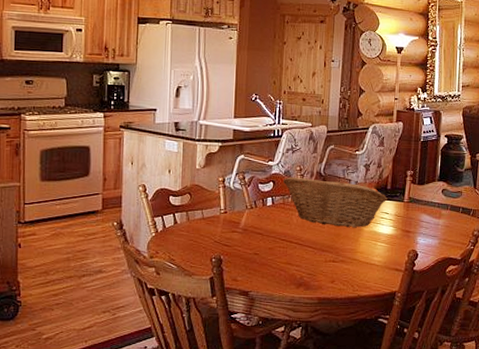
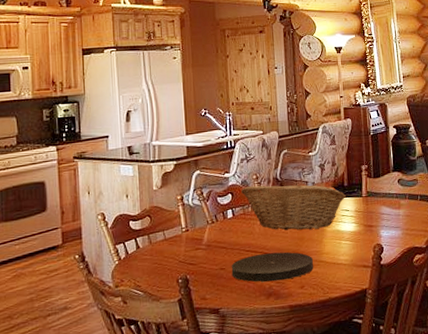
plate: none [265,245,346,273] -> present [231,251,313,282]

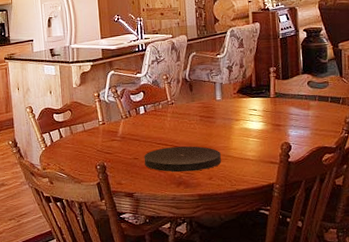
fruit basket: present [240,183,346,230] -> none [151,83,254,127]

